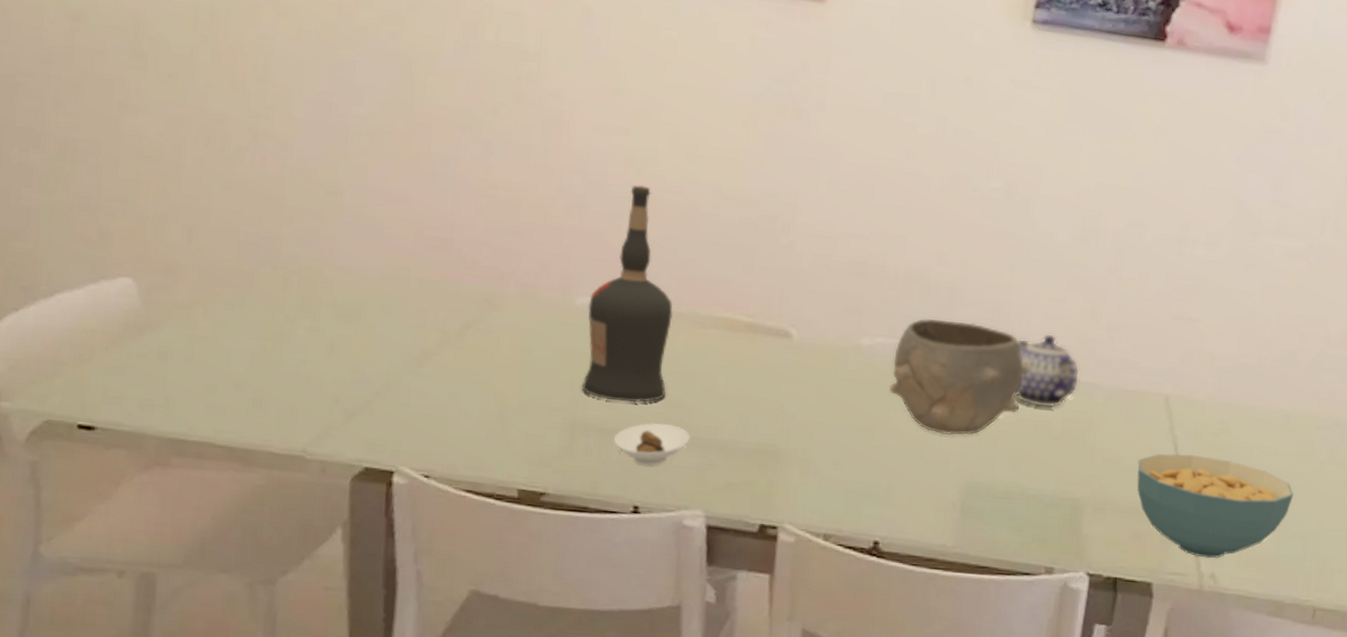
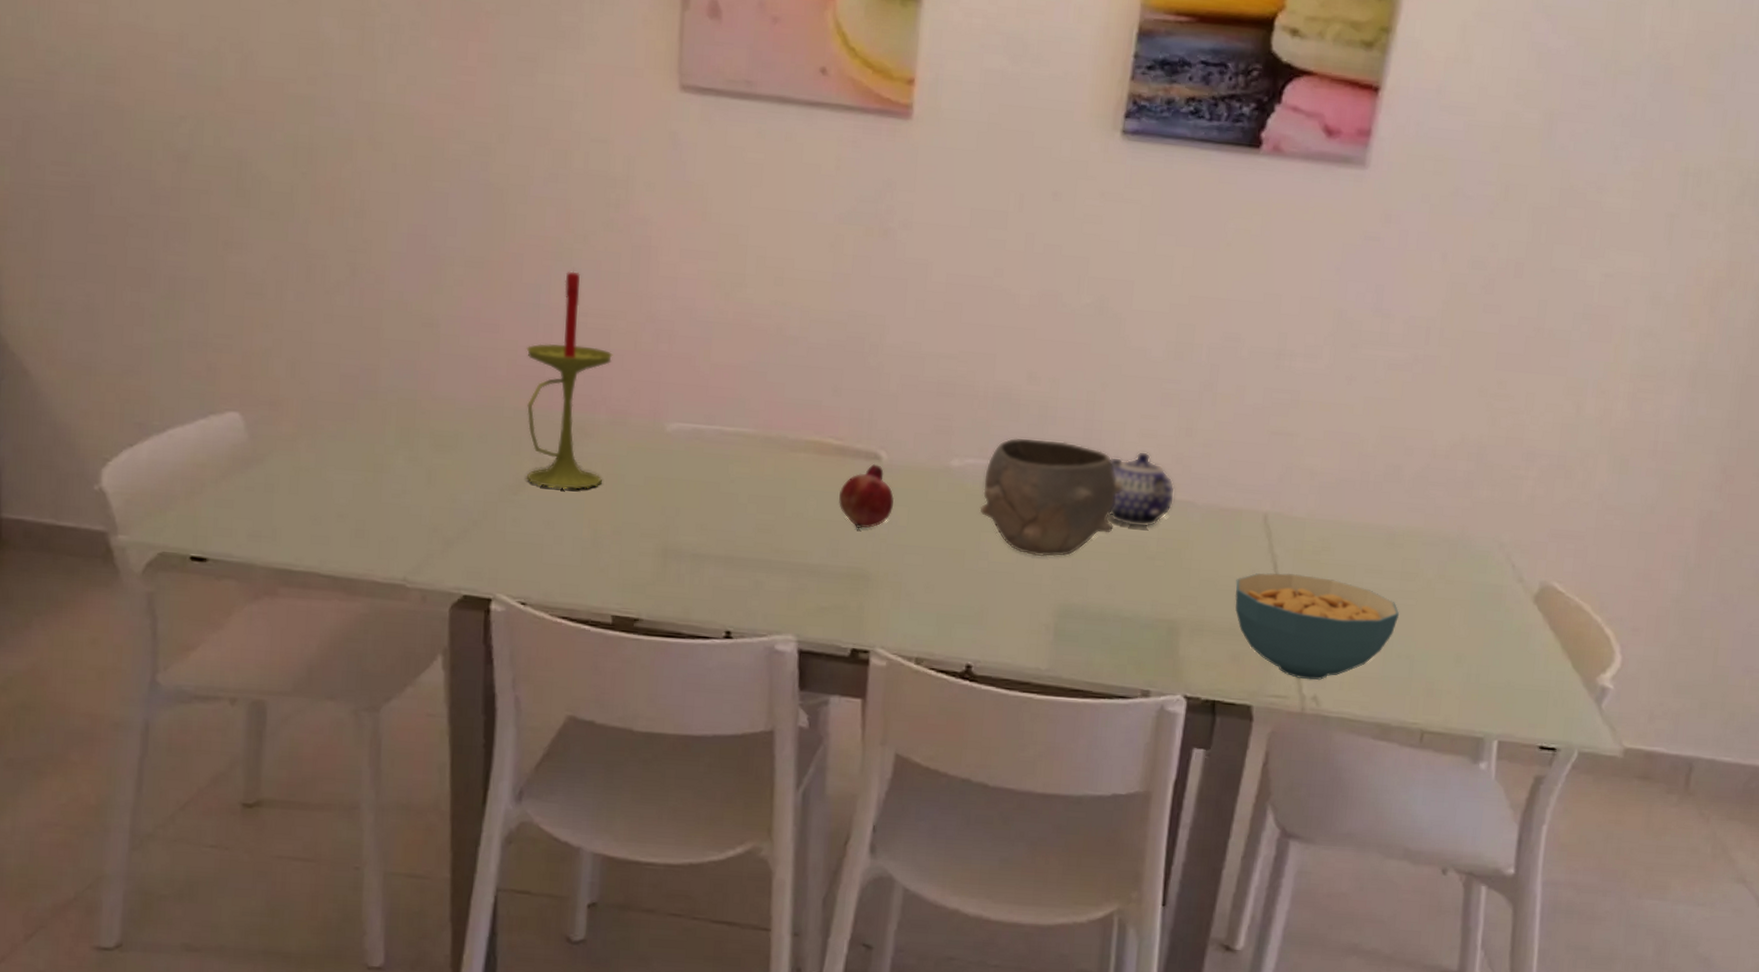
candle: none [431,143,523,362] -> present [526,271,613,490]
liquor bottle: present [581,185,673,403] -> none [673,309,762,528]
saucer: present [613,422,690,466] -> none [705,547,781,591]
fruit: none [749,341,804,405] -> present [839,463,894,528]

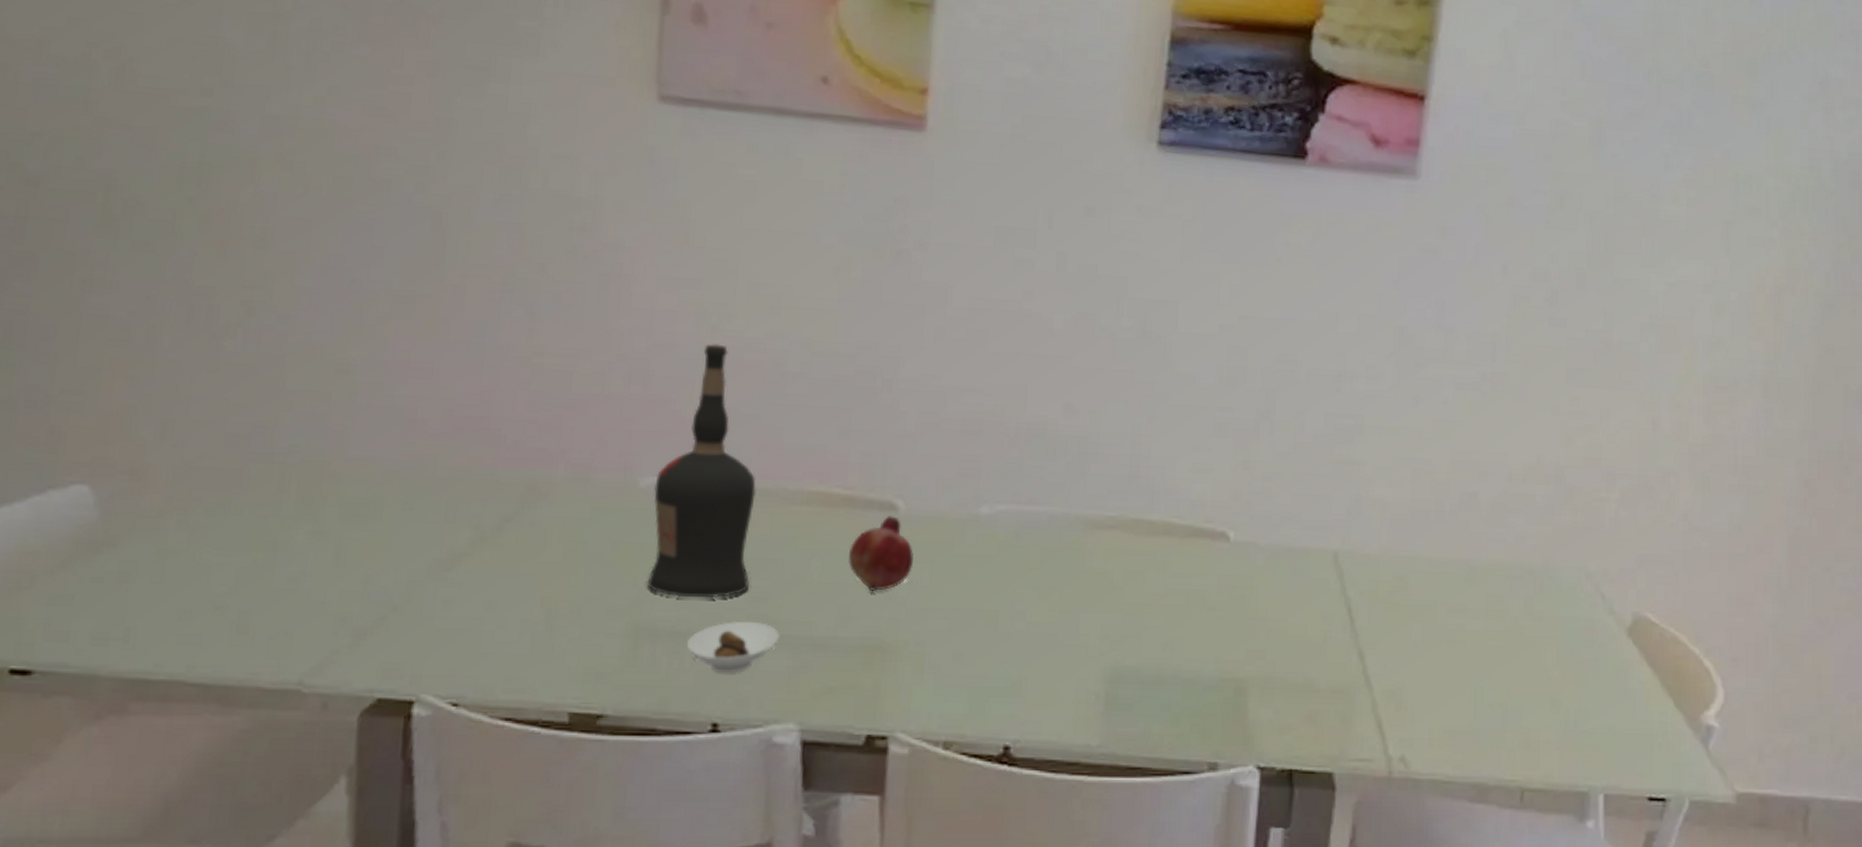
candle: present [526,271,613,490] -> none [462,304,575,562]
liquor bottle: none [673,309,762,528] -> present [647,344,756,599]
saucer: none [705,547,781,591] -> present [686,620,780,674]
bowl: present [979,437,1123,557] -> none [1014,478,1176,614]
teapot: present [1109,451,1175,528] -> none [1160,488,1235,575]
cereal bowl: present [1234,572,1399,681] -> none [1307,617,1487,739]

